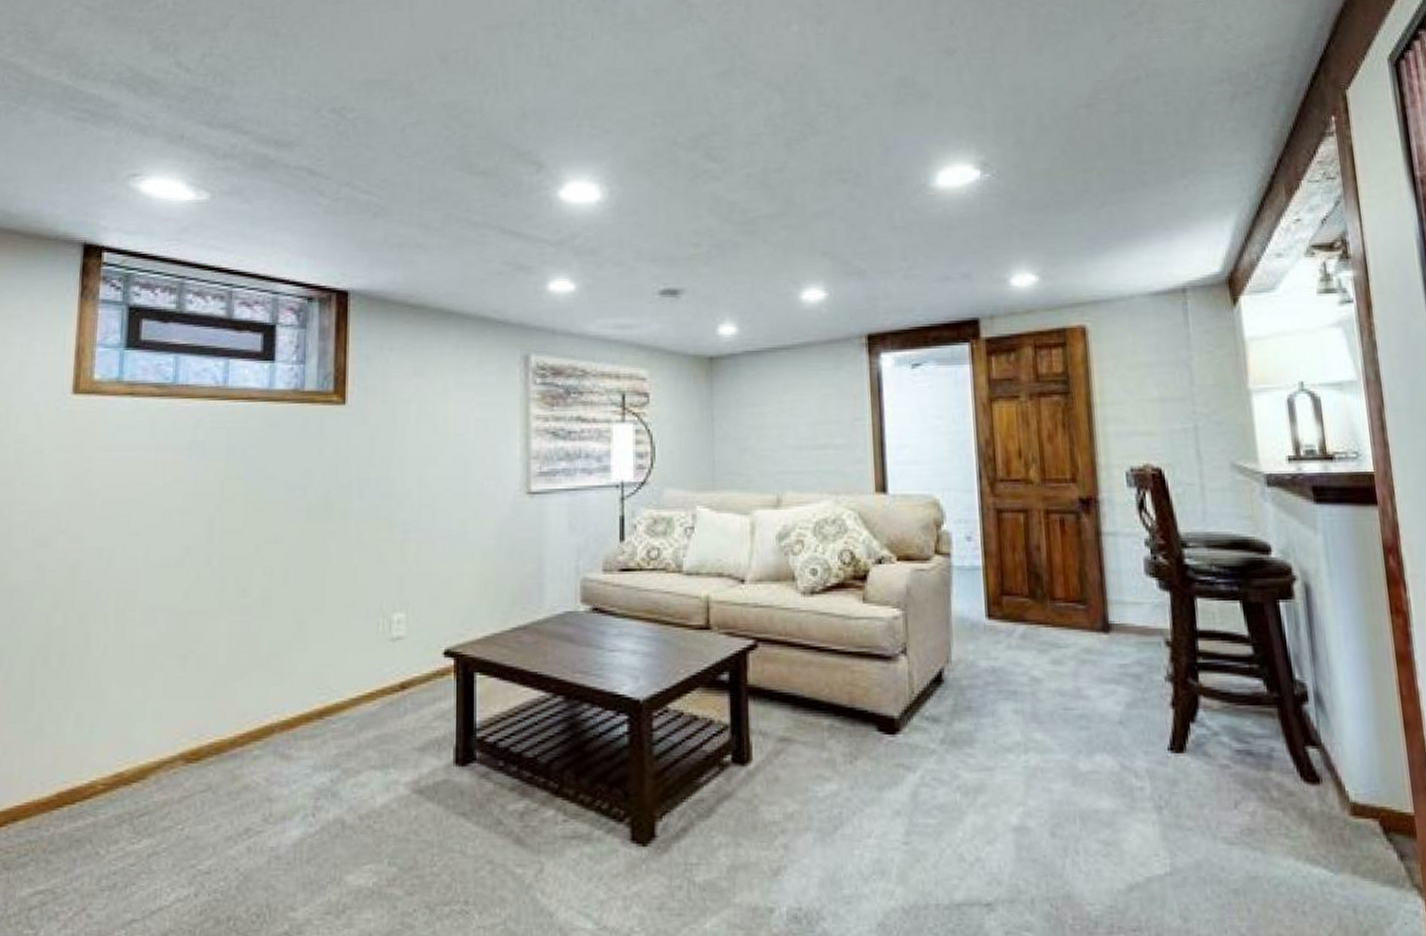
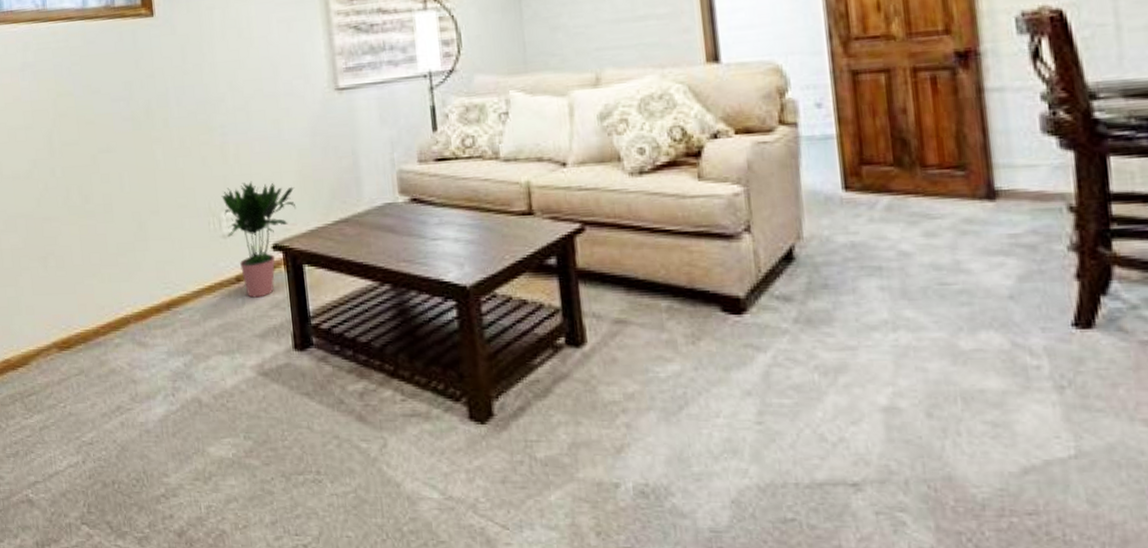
potted plant: none [395,582,474,707] -> present [221,181,297,298]

